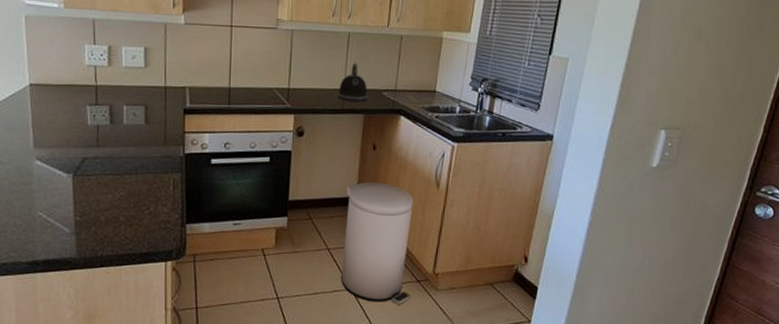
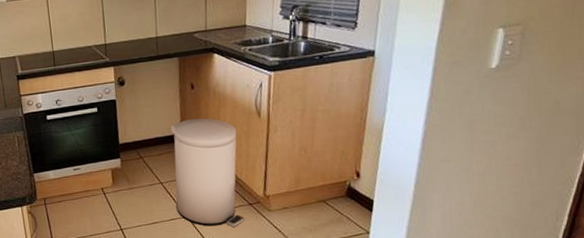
kettle: present [338,62,368,102] -> none [151,10,180,48]

